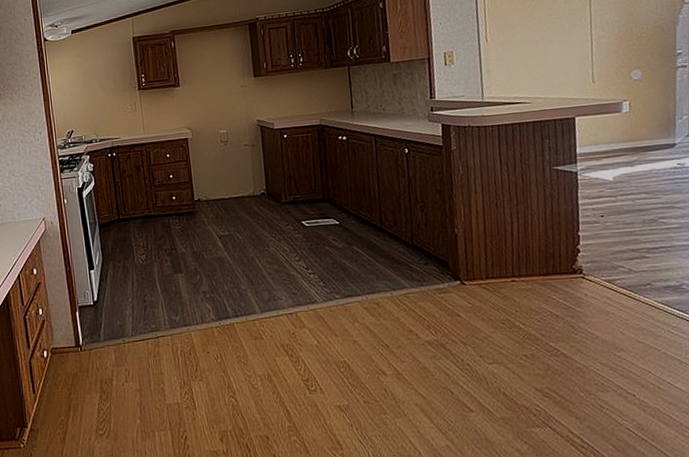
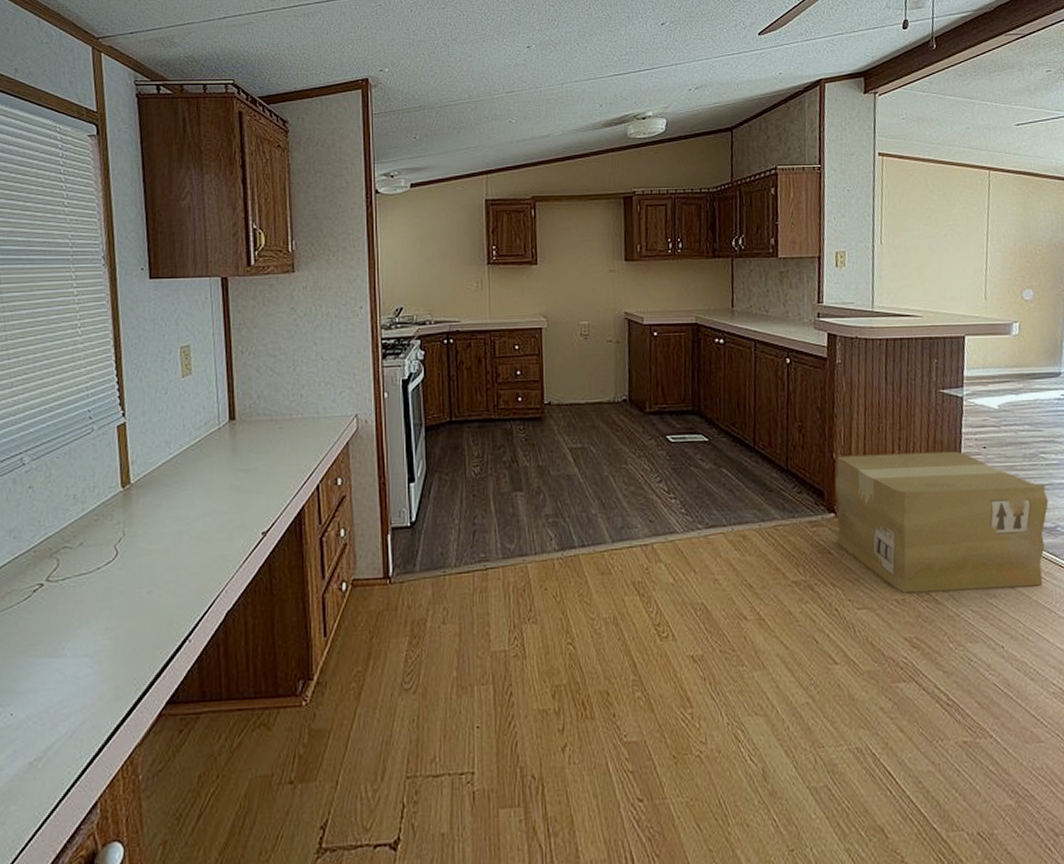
cardboard box: none [458,221,672,349] -> present [835,451,1049,594]

